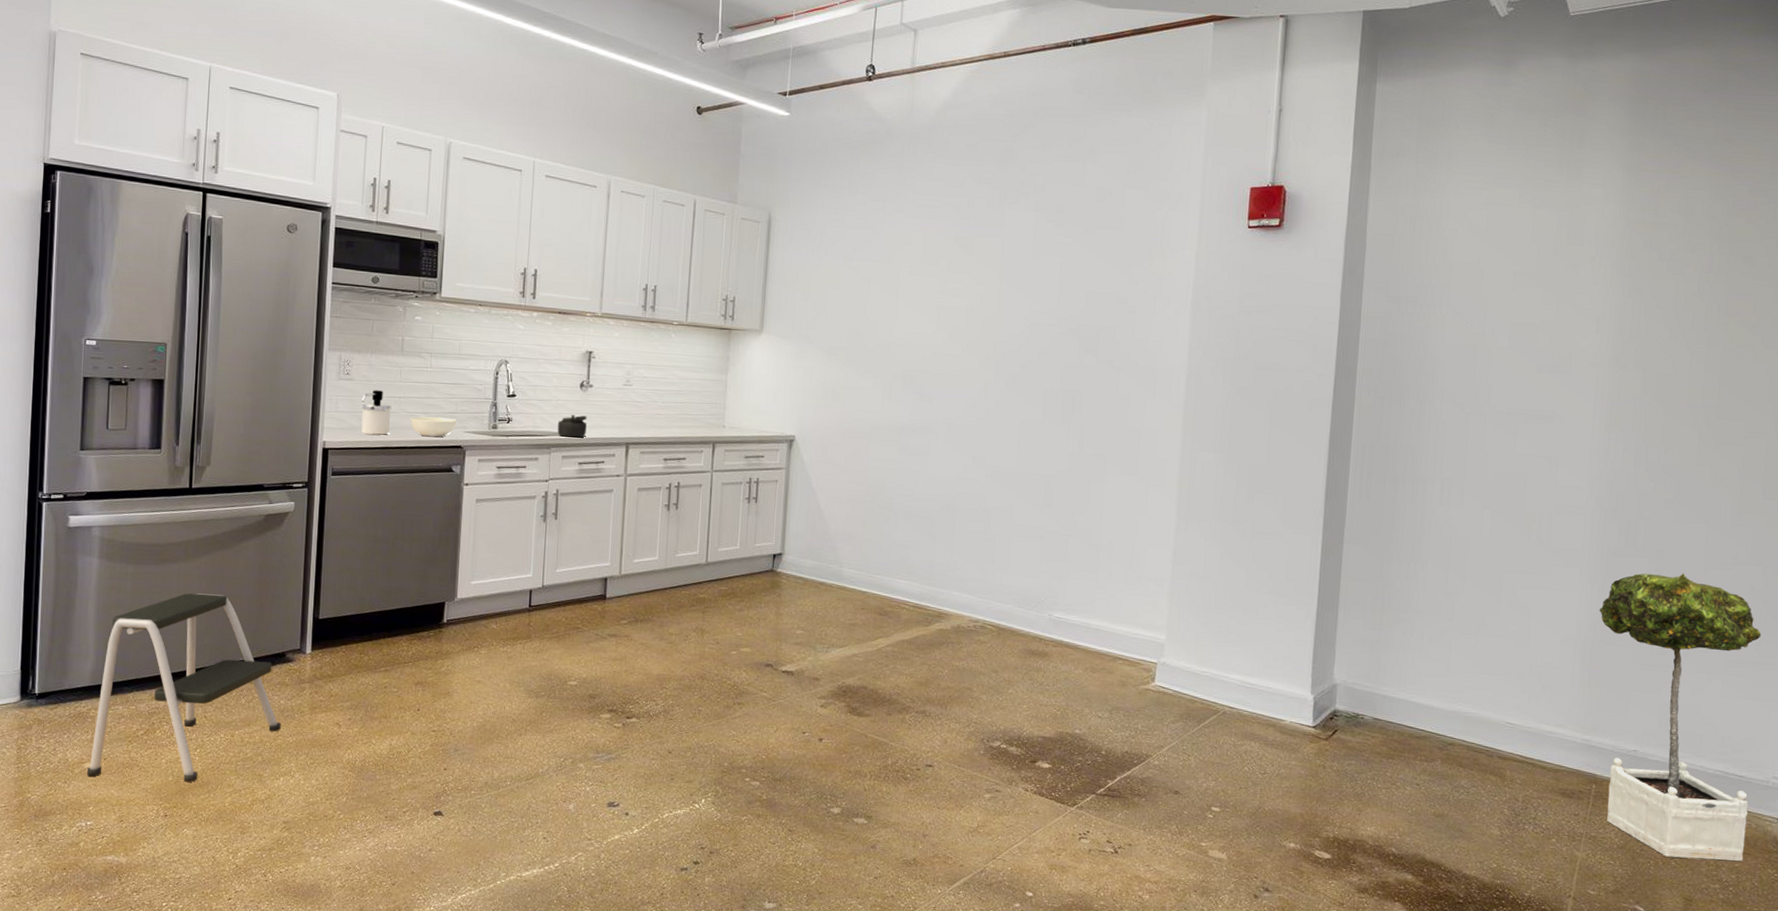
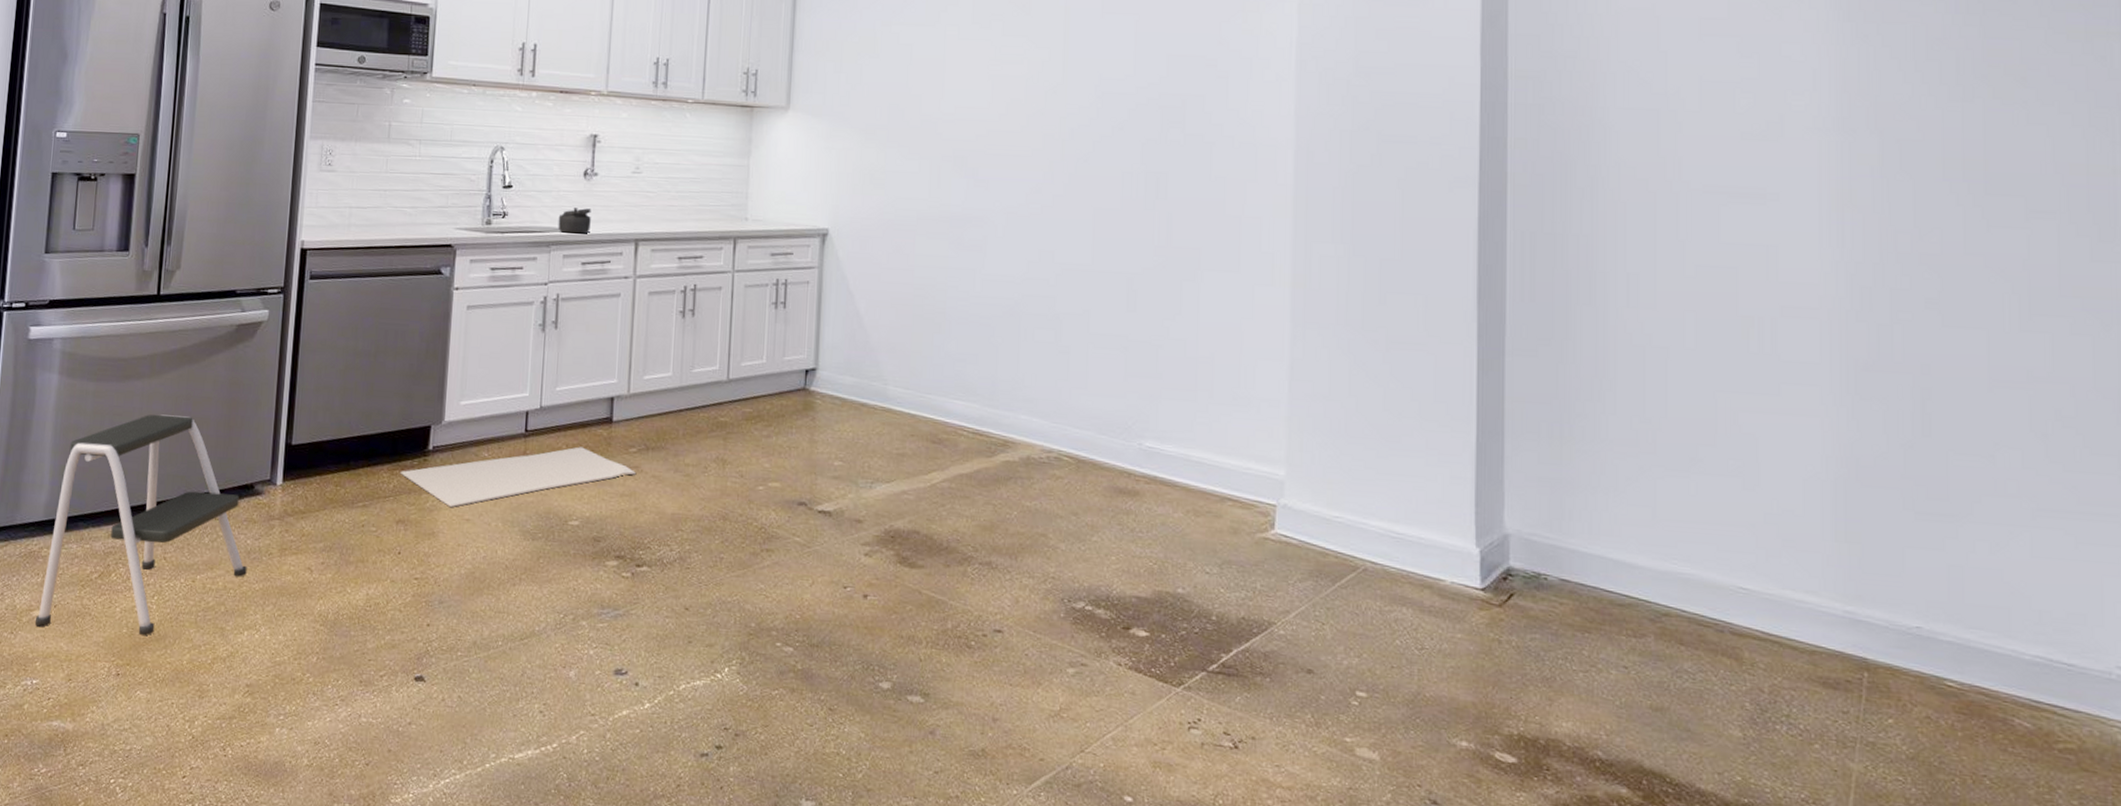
soap dispenser: present [361,390,392,435] -> none [343,182,376,233]
bowl: present [410,416,457,438] -> none [395,211,448,235]
floor mat: none [418,619,627,672] -> present [400,446,637,508]
potted tree: present [1599,573,1761,862] -> none [1850,393,2087,783]

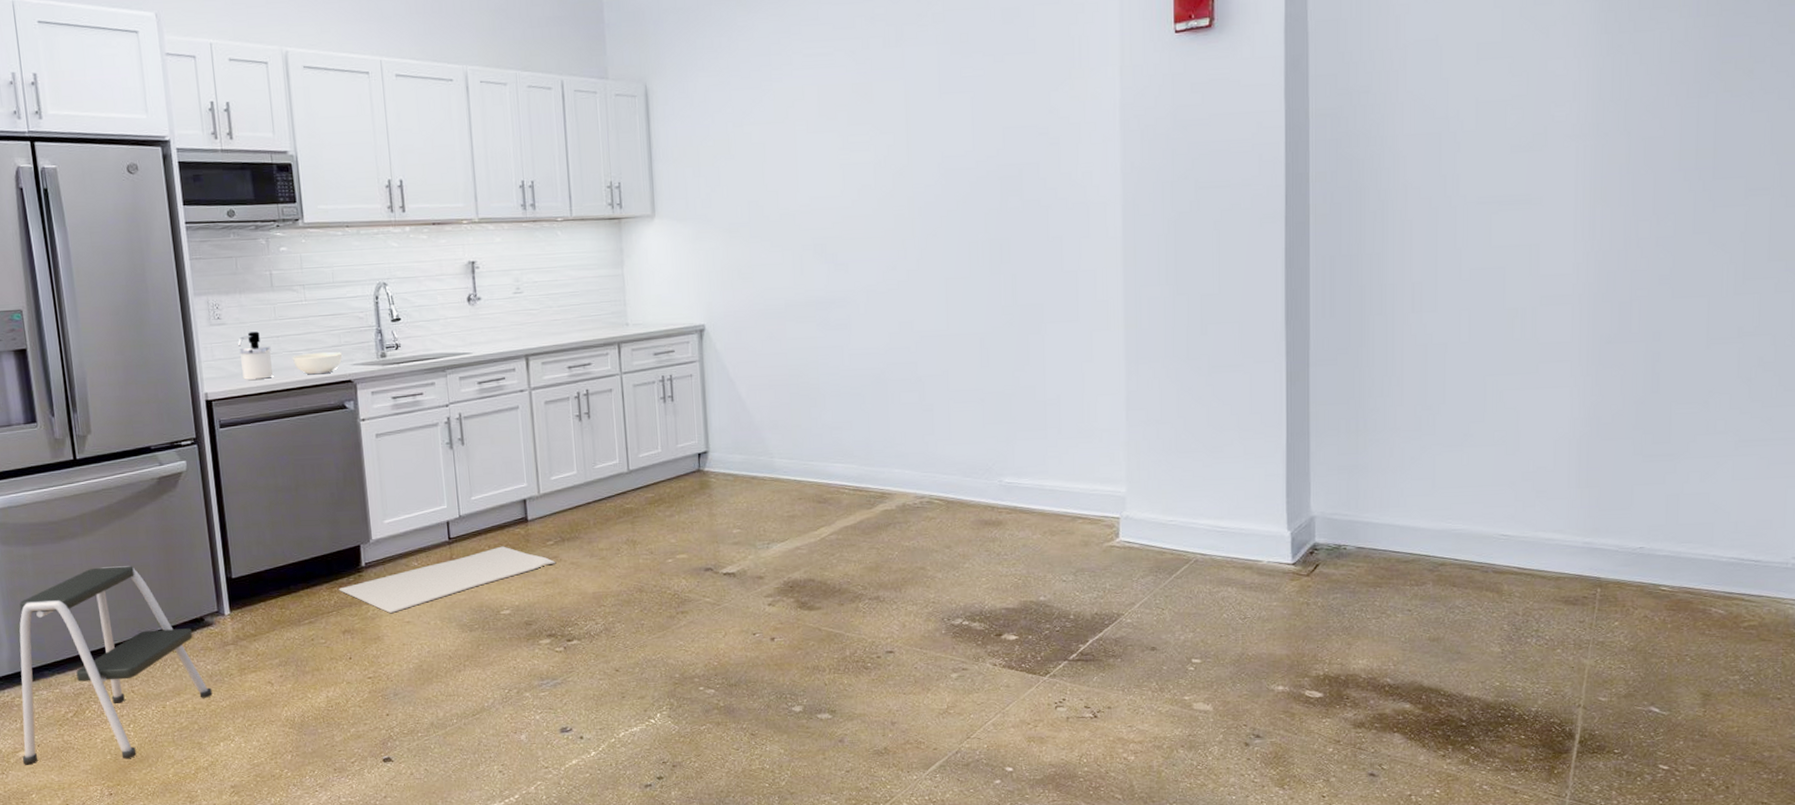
soap dispenser: none [343,182,376,233] -> present [238,331,273,380]
bowl: none [395,211,448,235] -> present [292,352,343,375]
kettle: present [558,208,592,235] -> none [449,331,481,358]

